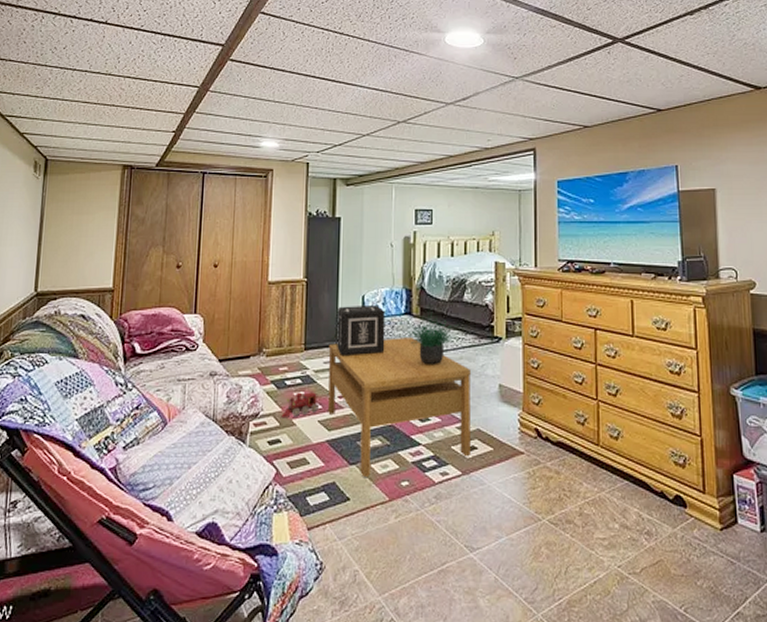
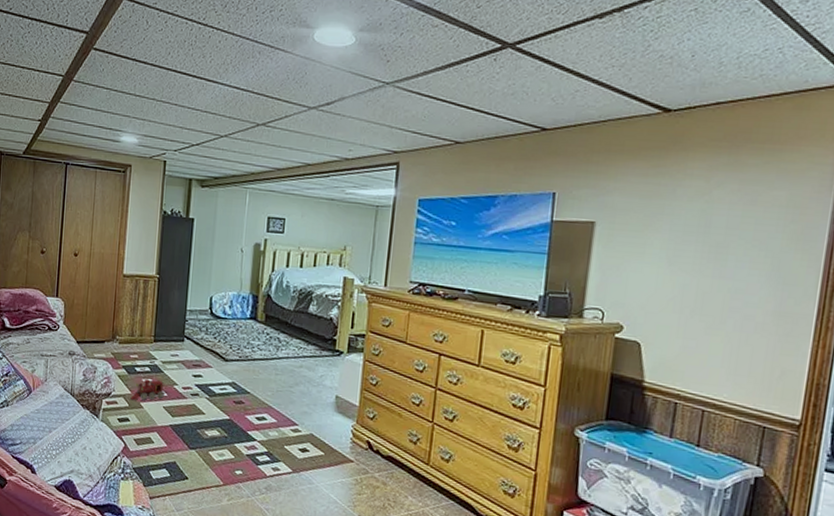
coffee table: present [328,336,472,477] -> none [173,338,310,462]
decorative box: present [337,304,385,357] -> none [184,305,232,354]
potted plant: present [408,314,453,365] -> none [251,322,296,371]

